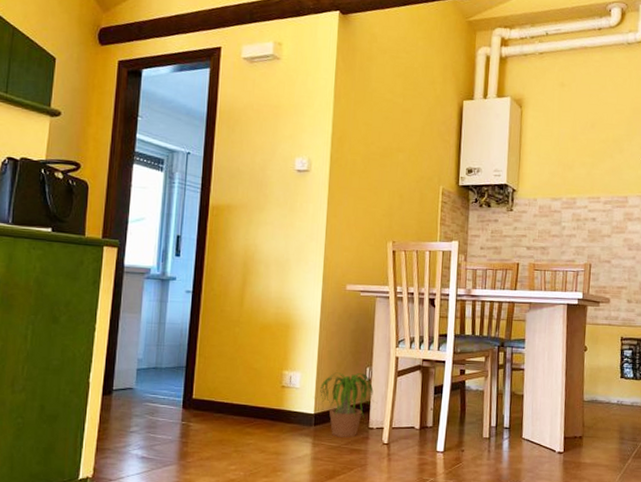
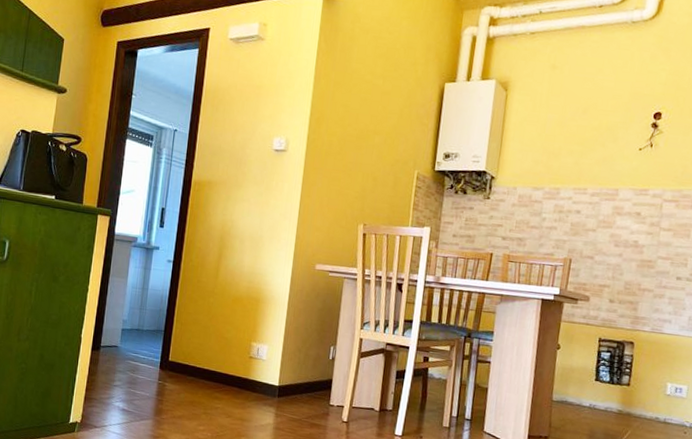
potted plant: present [312,372,378,437] -> none [277,348,339,412]

